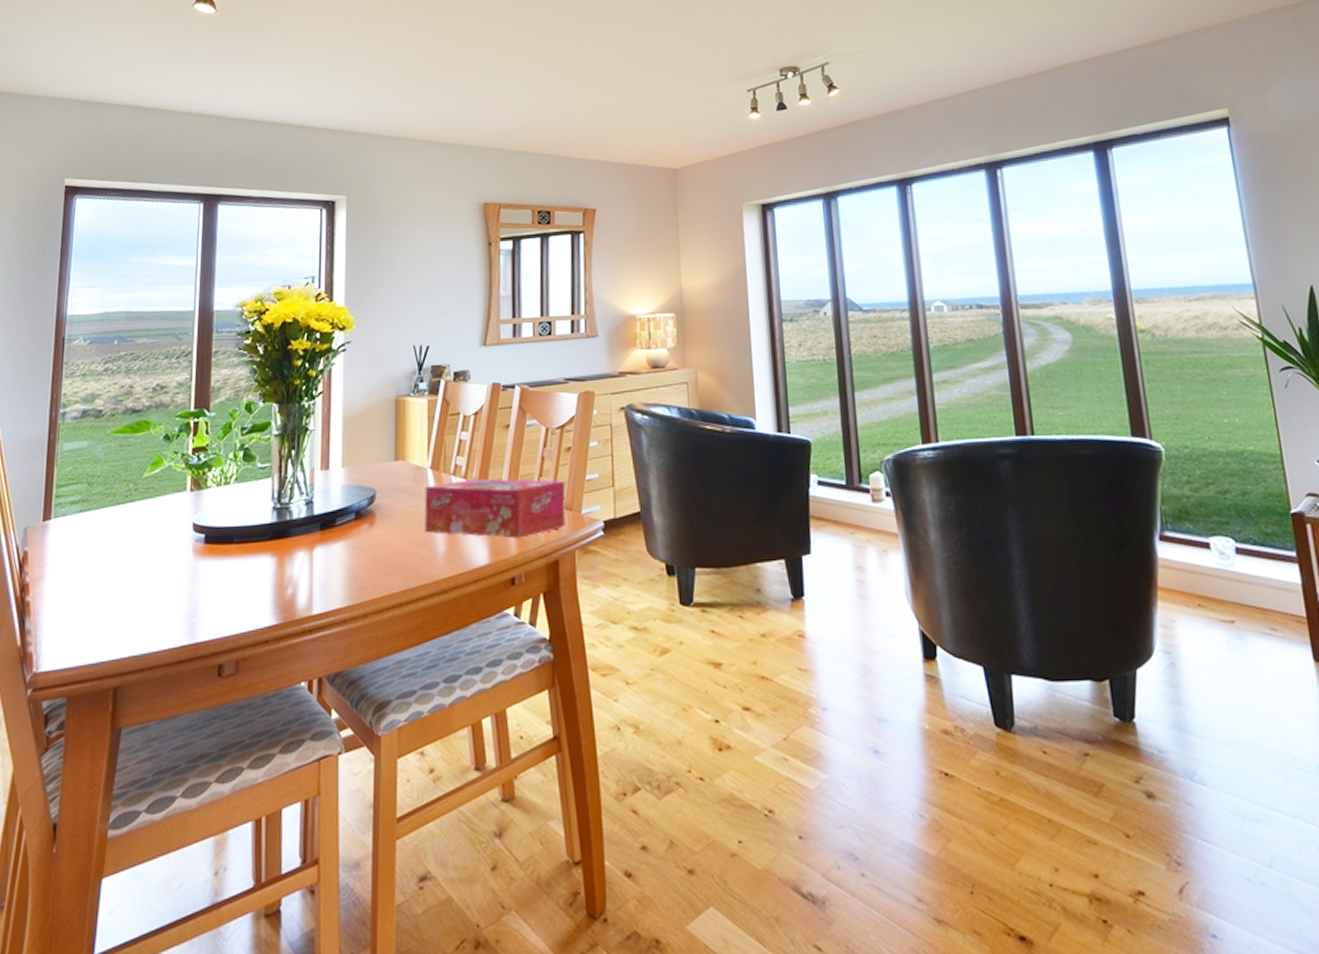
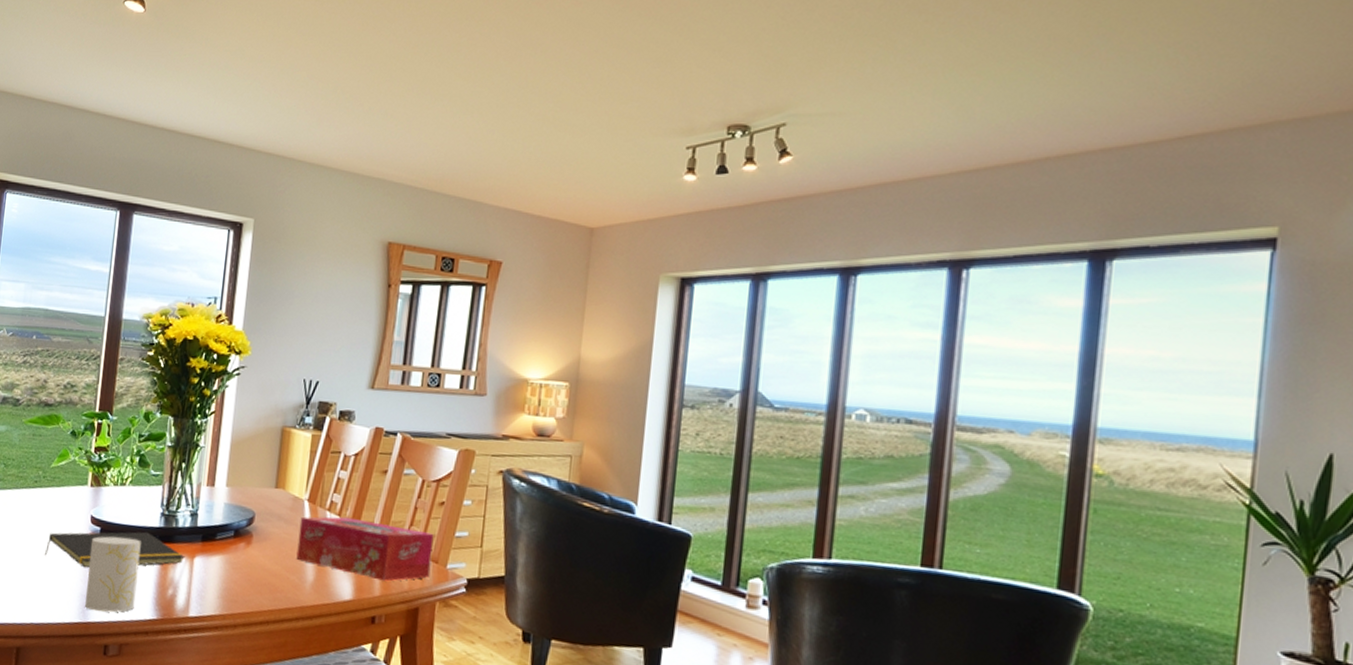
notepad: none [140,530,303,582] -> present [44,531,185,568]
cup: none [191,540,252,629] -> present [84,536,141,613]

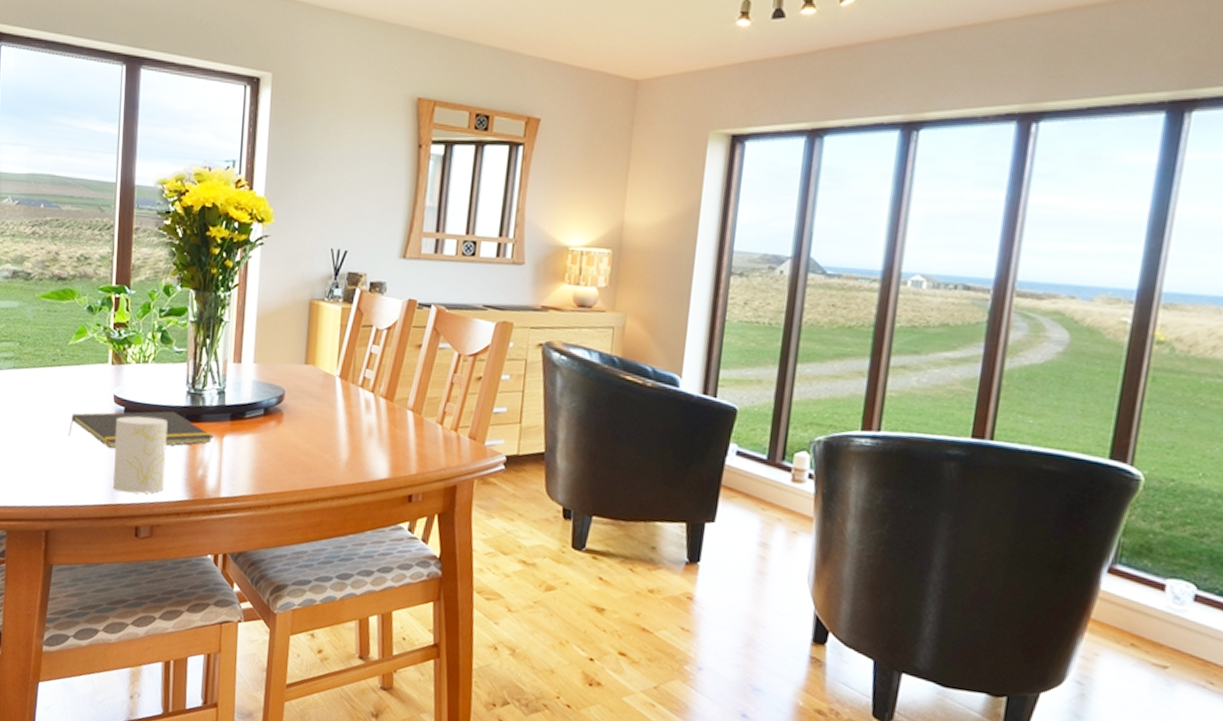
tissue box: present [296,516,434,582] -> none [329,393,471,459]

